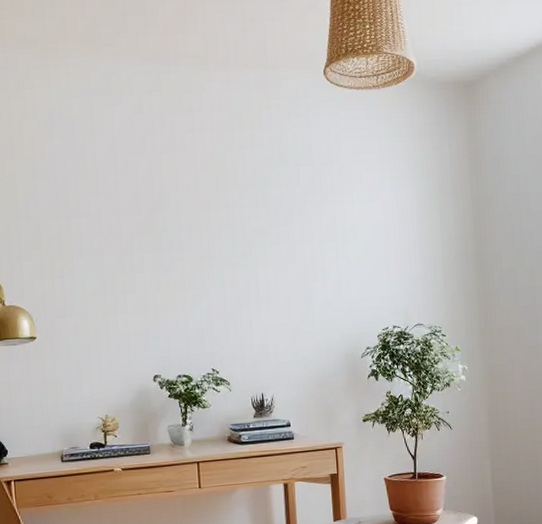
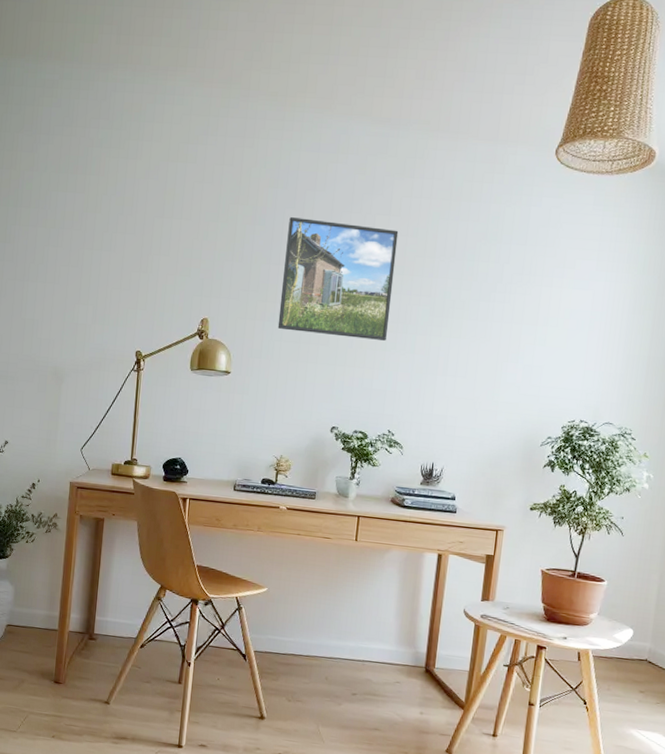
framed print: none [72,165,194,284] -> present [277,217,399,341]

